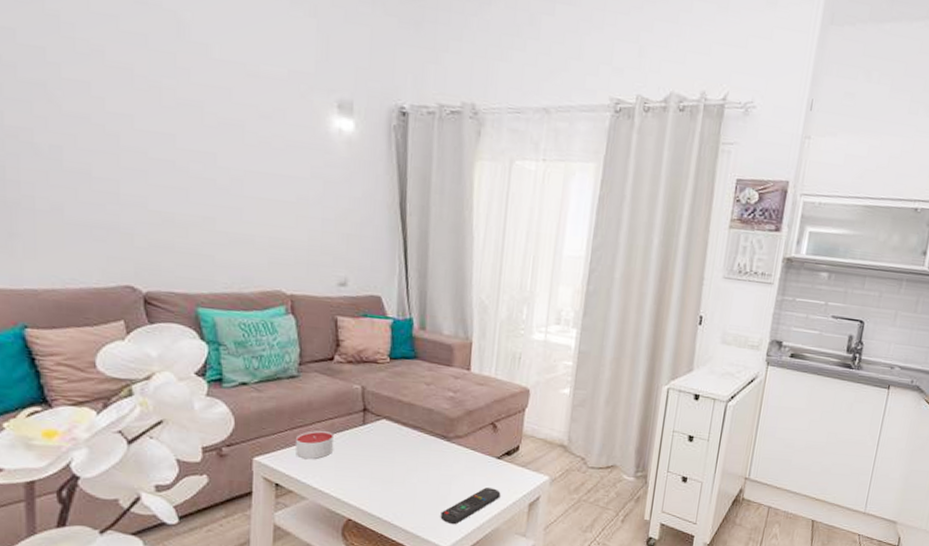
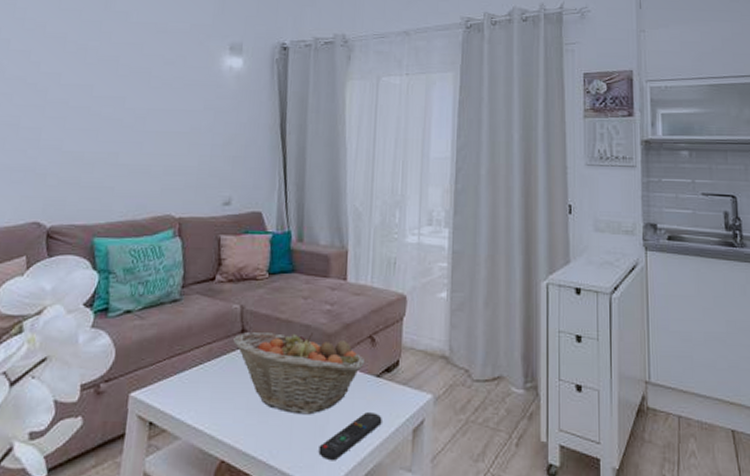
candle: present [296,430,334,460] -> none [172,357,212,392]
fruit basket: none [355,411,487,487] -> present [233,332,365,415]

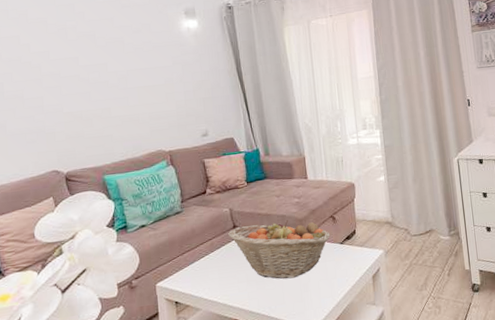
remote control: present [318,412,382,461] -> none [305,269,349,307]

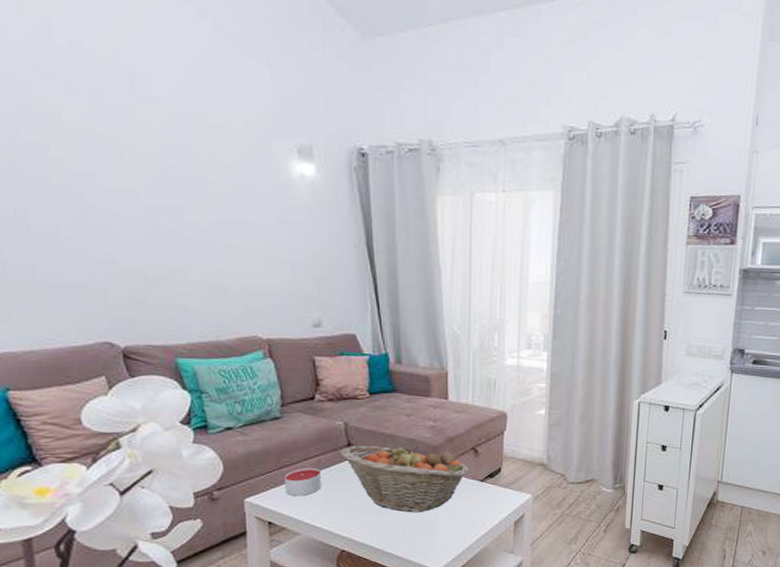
candle: none [186,250,216,277] -> present [285,467,322,497]

